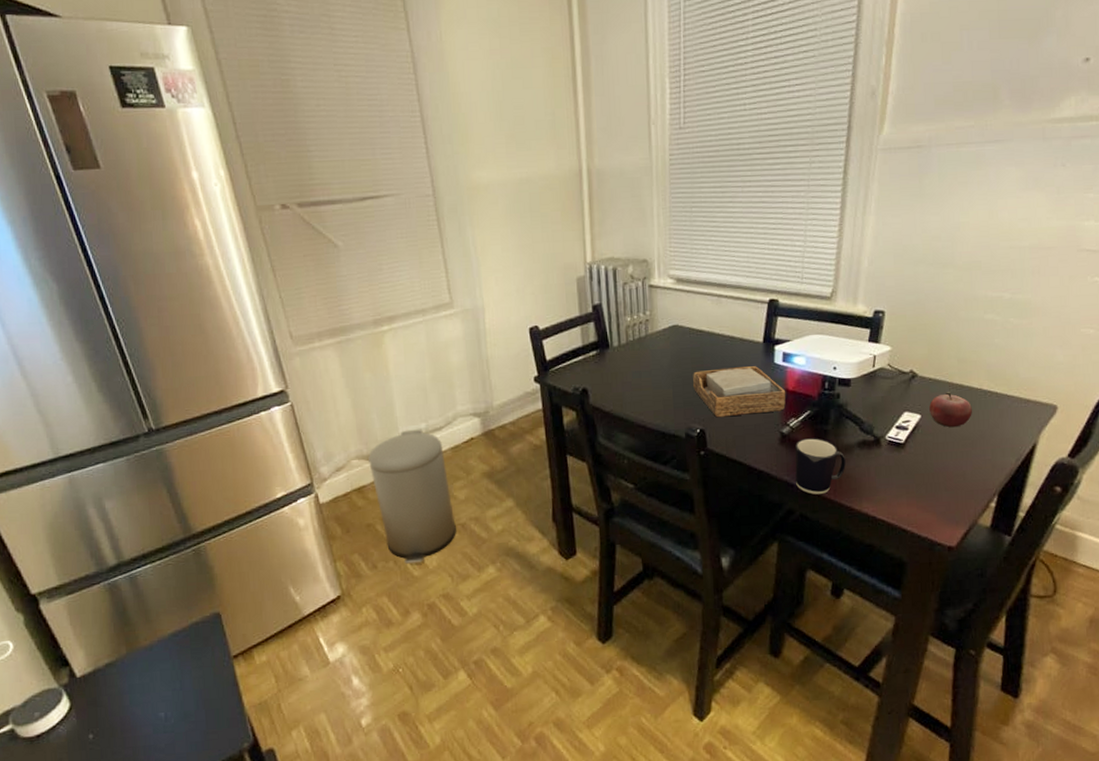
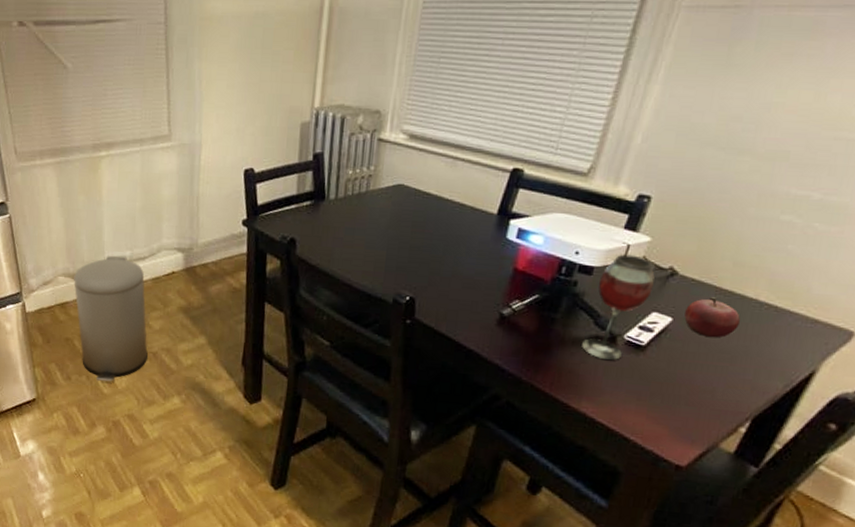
napkin holder: present [692,366,786,418] -> none [409,236,514,291]
mug: present [795,438,846,495] -> none [508,323,571,385]
wineglass: none [853,364,901,462] -> present [582,254,655,361]

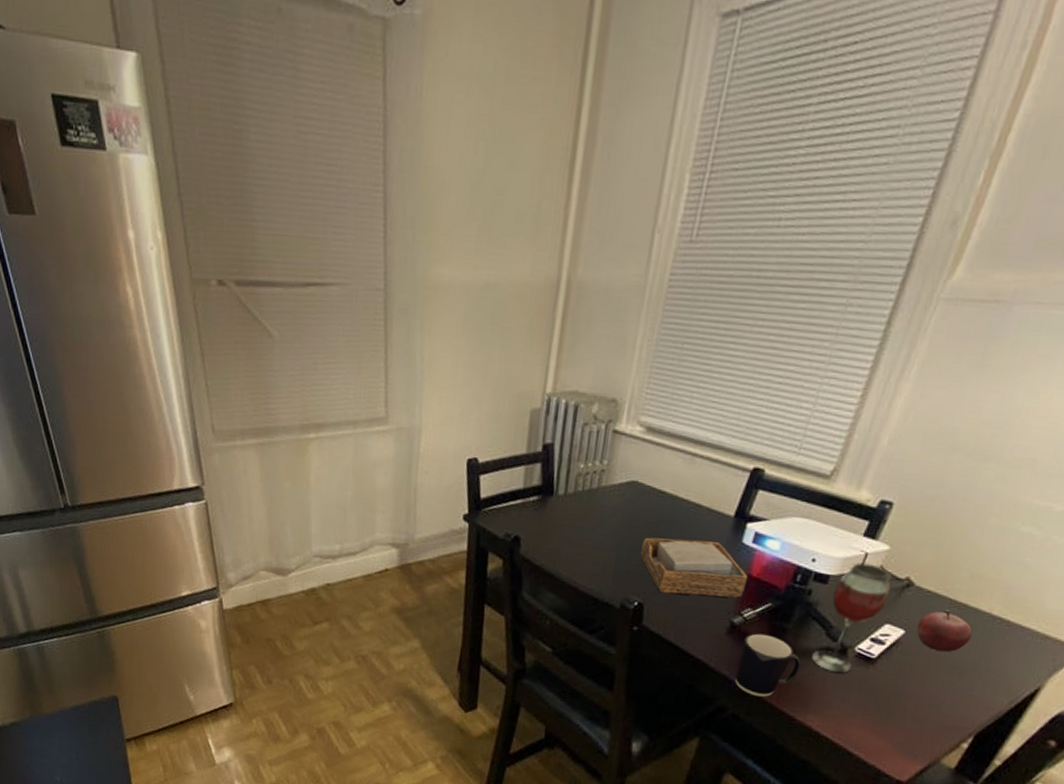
pedal bin: present [74,255,148,382] -> none [277,549,357,687]
napkin holder: none [409,236,514,291] -> present [640,537,748,598]
mug: none [508,323,571,385] -> present [735,633,801,697]

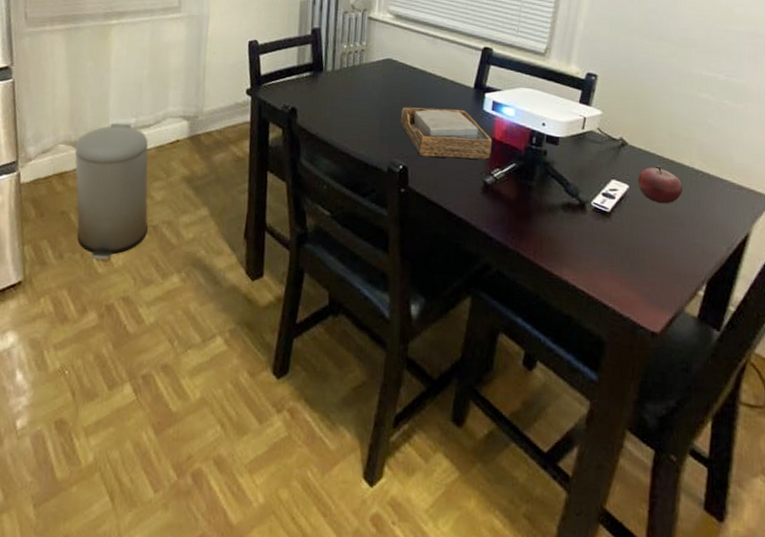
pedal bin: none [277,549,357,687] -> present [74,123,149,260]
mug: present [735,633,801,697] -> none [495,191,548,253]
wineglass: present [812,562,891,674] -> none [557,126,609,227]

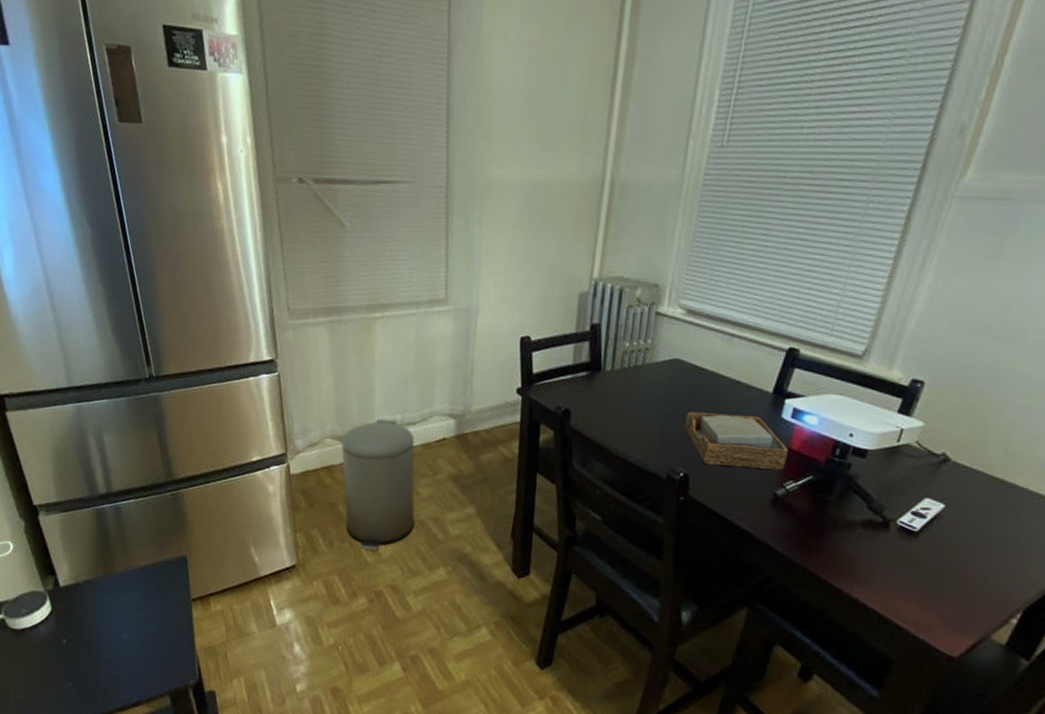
fruit: present [638,165,682,204] -> none [956,485,1011,527]

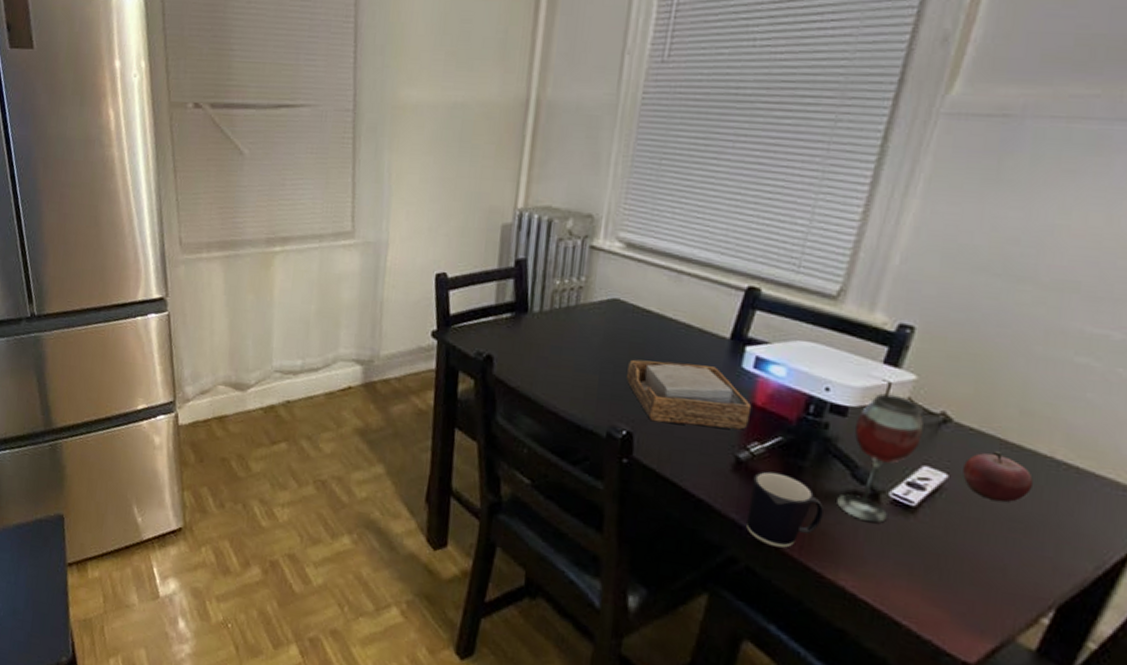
pedal bin: present [341,419,415,550] -> none [235,364,317,513]
mug: none [781,505,844,568] -> present [746,471,824,548]
wineglass: none [855,438,928,546] -> present [837,393,924,523]
fruit: none [956,485,1011,527] -> present [963,451,1033,503]

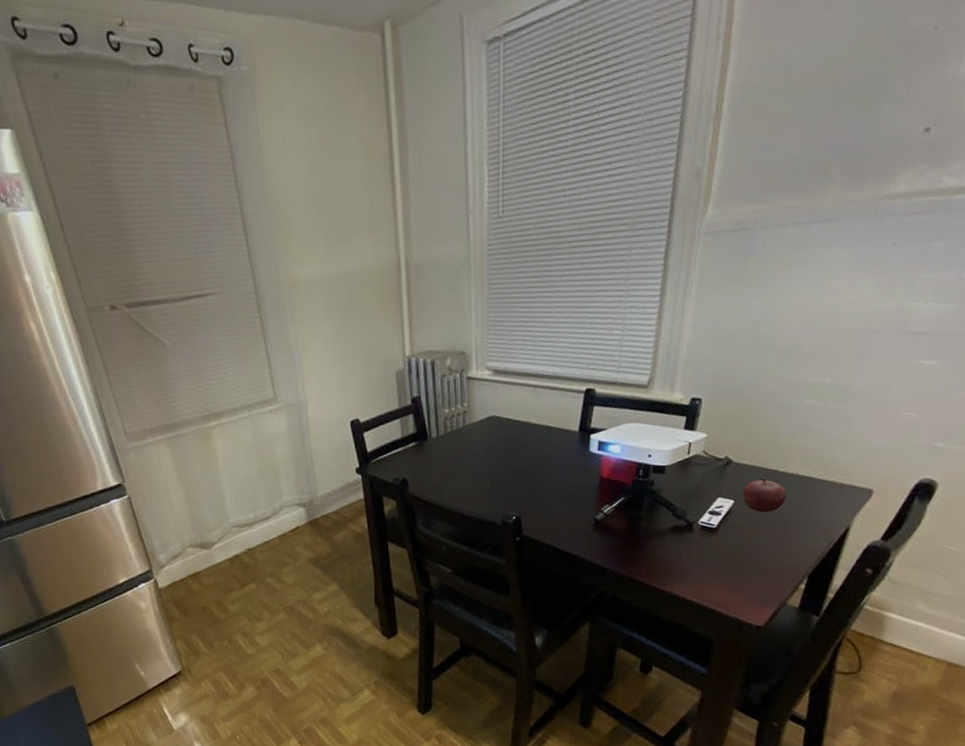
napkin holder: present [625,359,752,430] -> none [509,455,601,505]
mug: present [746,471,824,548] -> none [608,524,658,578]
wineglass: present [837,393,924,523] -> none [666,451,715,546]

